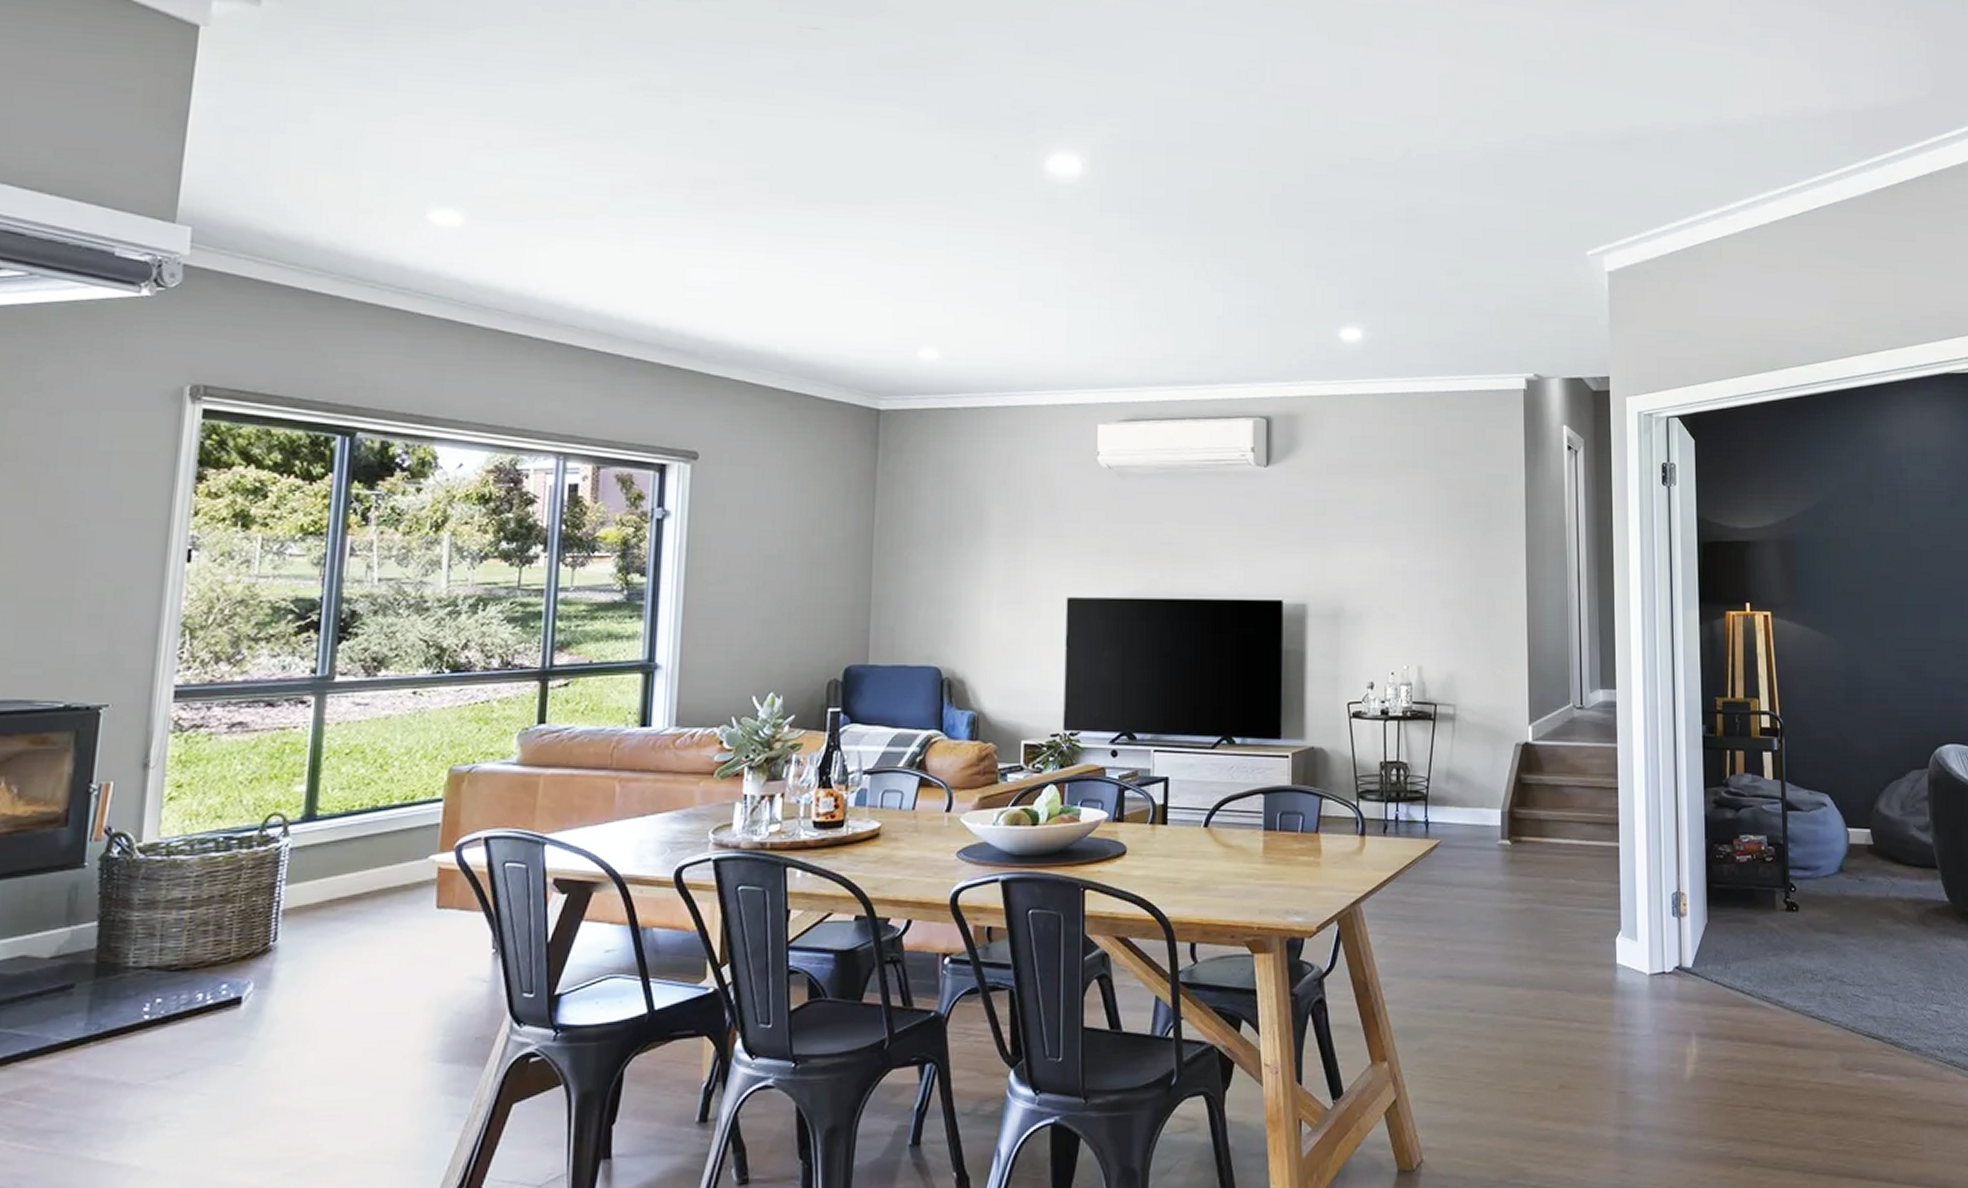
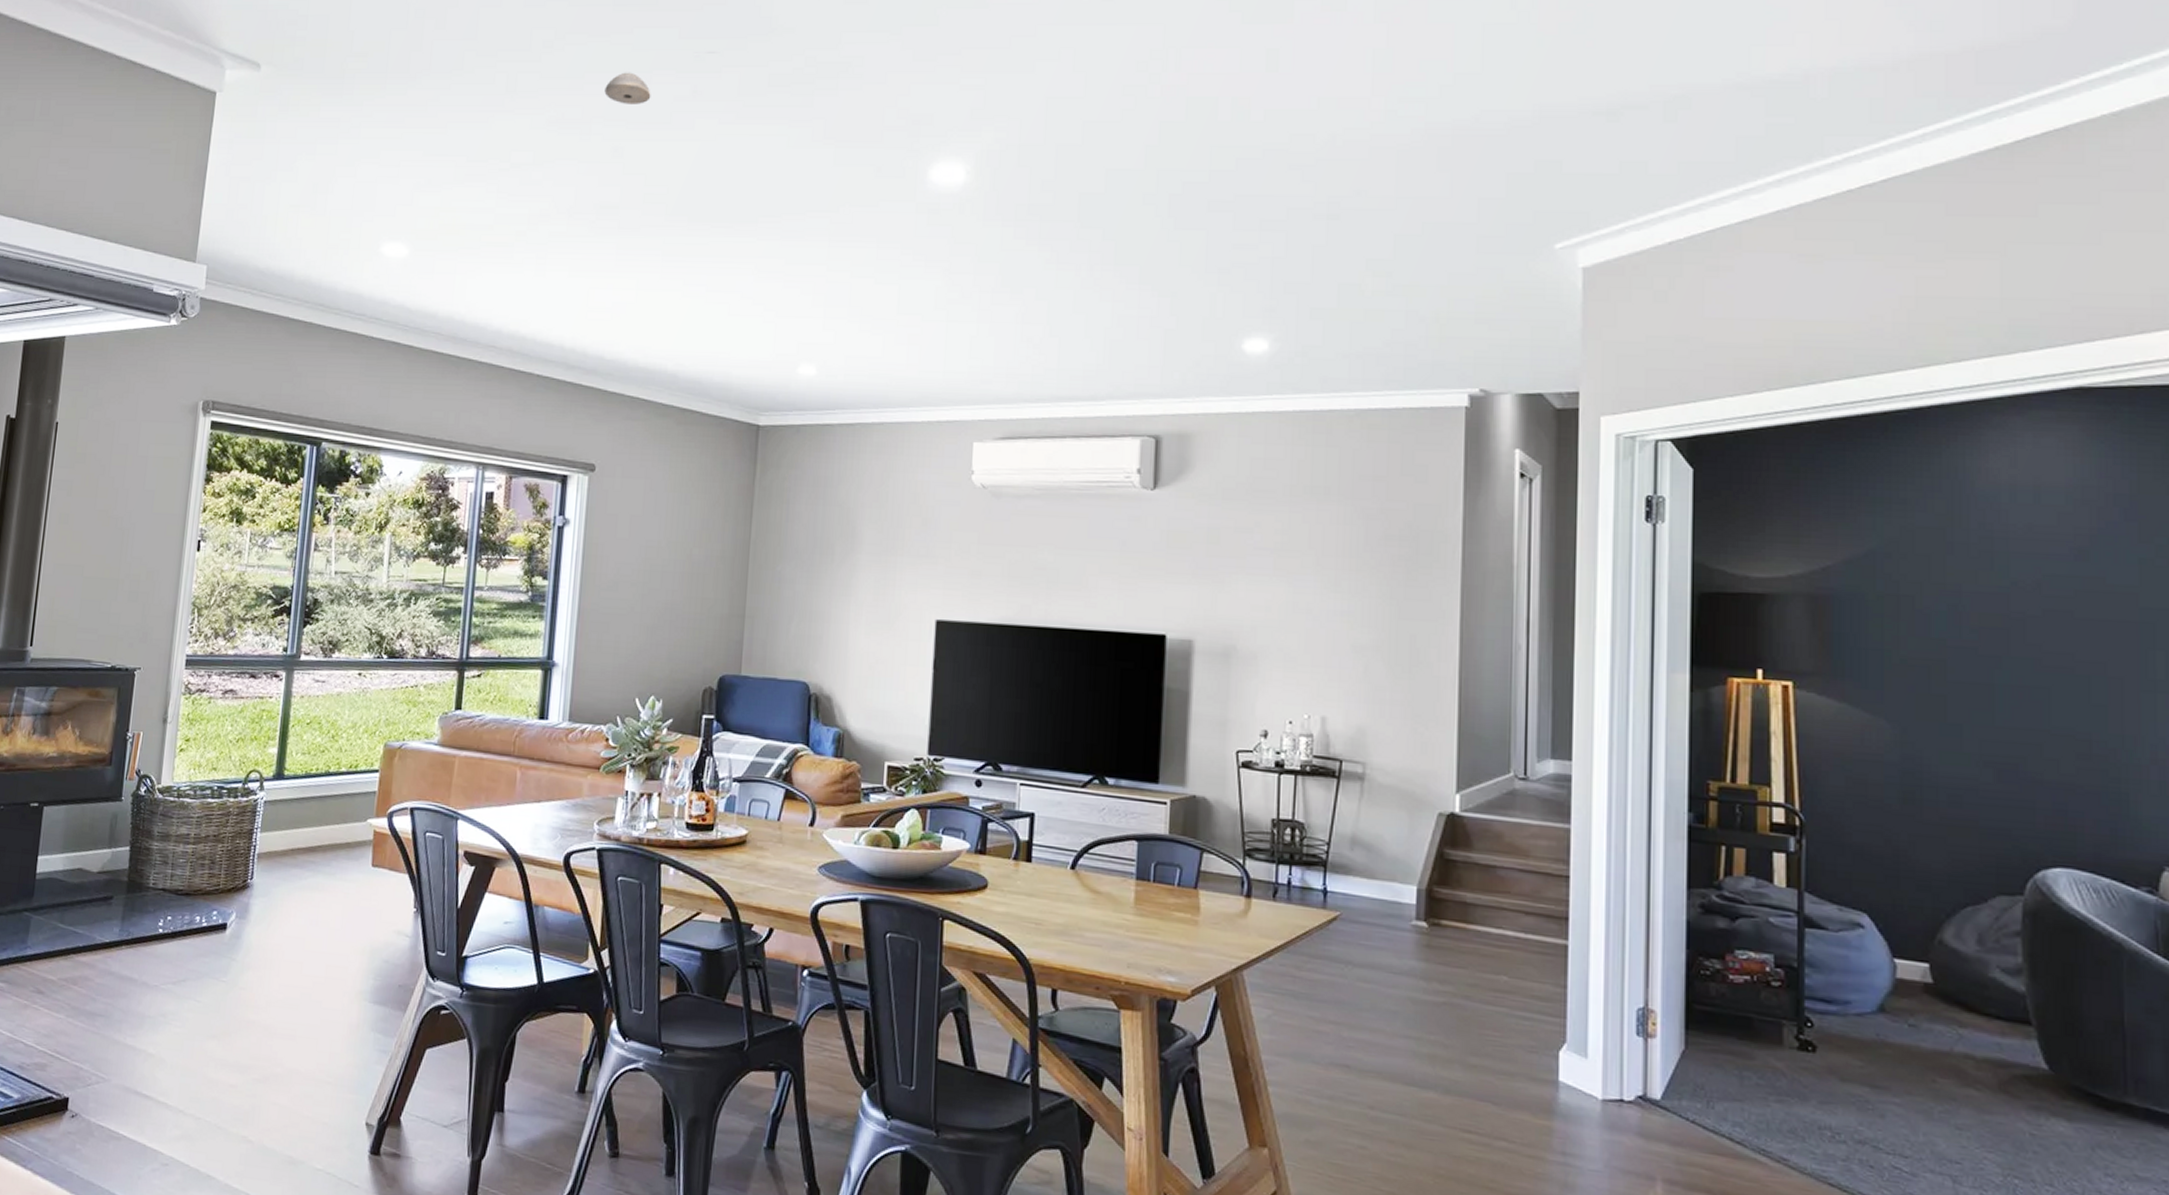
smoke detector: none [696,41,750,76] -> present [604,72,651,104]

